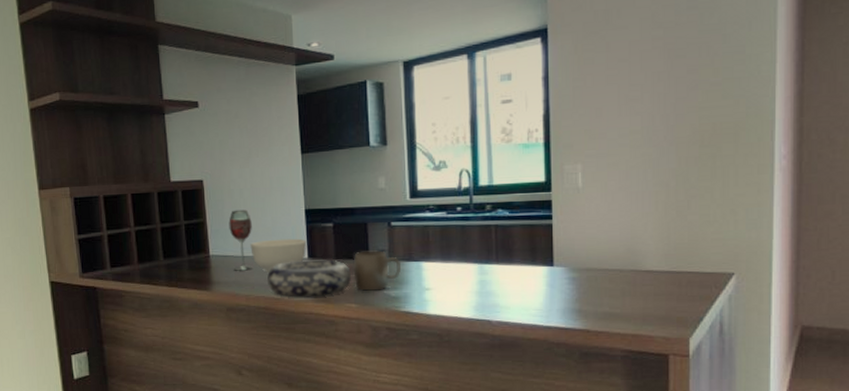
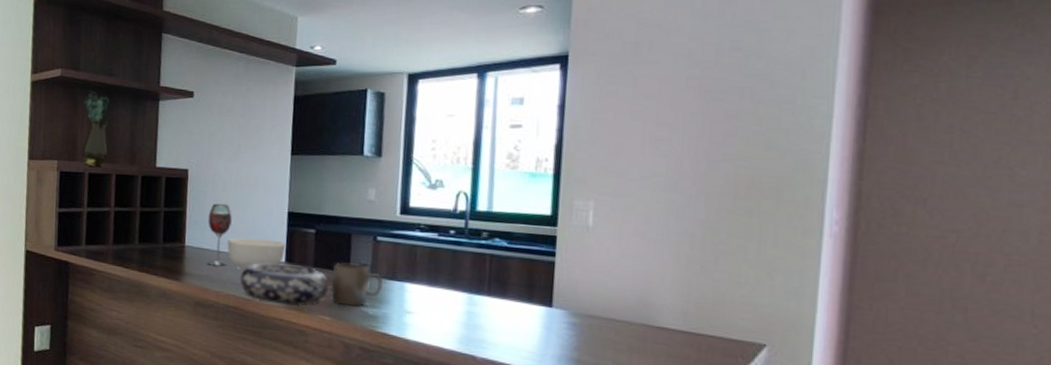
vase: none [86,110,120,189] -> present [82,89,110,167]

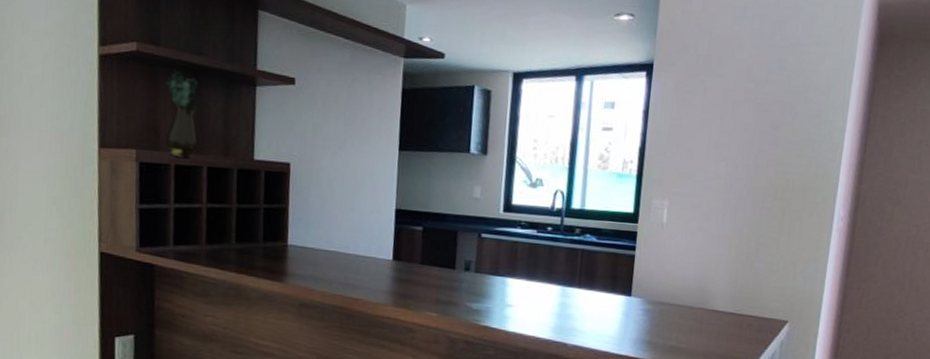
wineglass: present [208,203,232,267] -> none [312,199,338,266]
bowl: present [227,238,286,271] -> none [333,236,394,270]
decorative bowl: present [239,263,328,305] -> none [346,261,435,302]
mug: present [331,262,382,306] -> none [437,259,486,302]

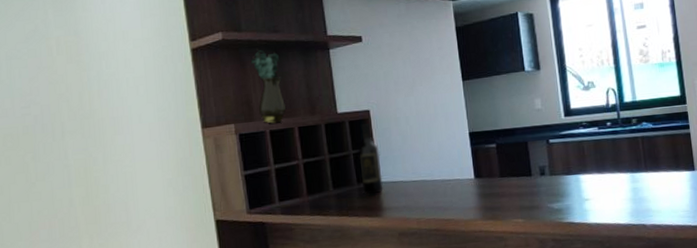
wine bottle: none [267,177,294,256] -> present [357,123,383,194]

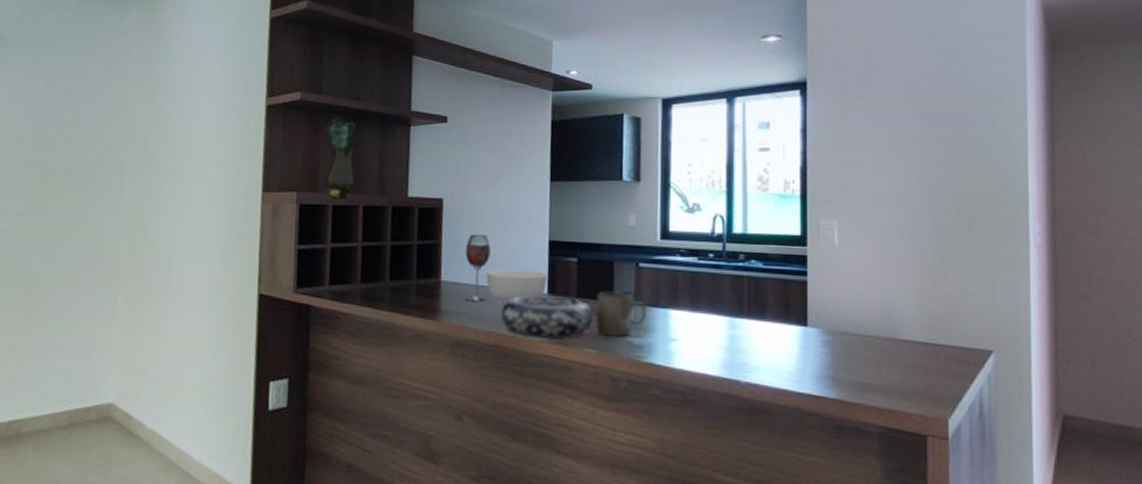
wine bottle: present [357,123,383,194] -> none [421,213,447,293]
wineglass: none [396,135,423,196] -> present [465,234,491,302]
bowl: none [418,160,473,195] -> present [486,269,548,306]
decorative bowl: none [436,178,516,217] -> present [500,295,592,339]
mug: none [517,167,561,206] -> present [595,291,646,337]

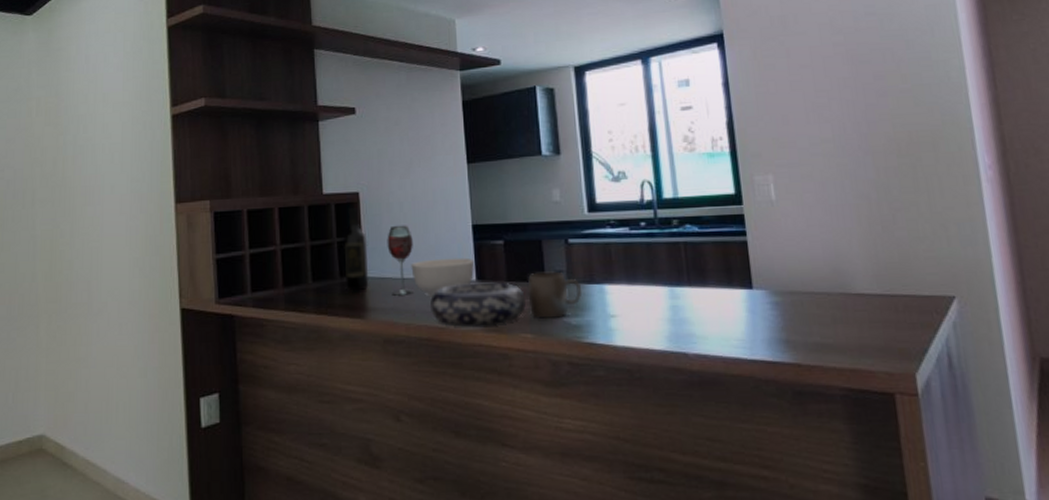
vase: present [325,114,357,198] -> none [232,117,267,202]
wine bottle: none [421,213,447,293] -> present [342,208,369,290]

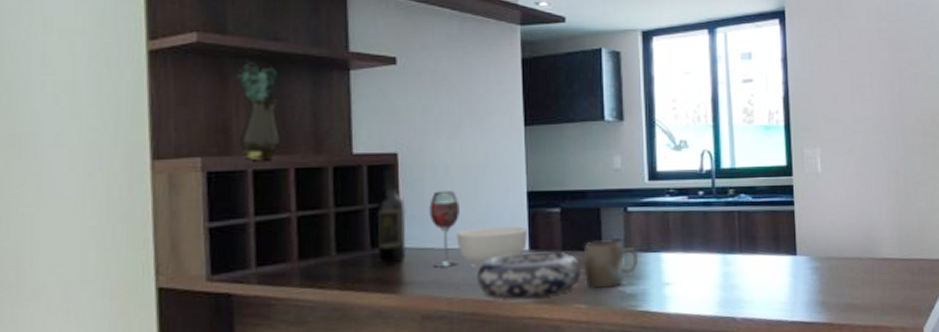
vase: none [232,117,267,202] -> present [235,59,281,161]

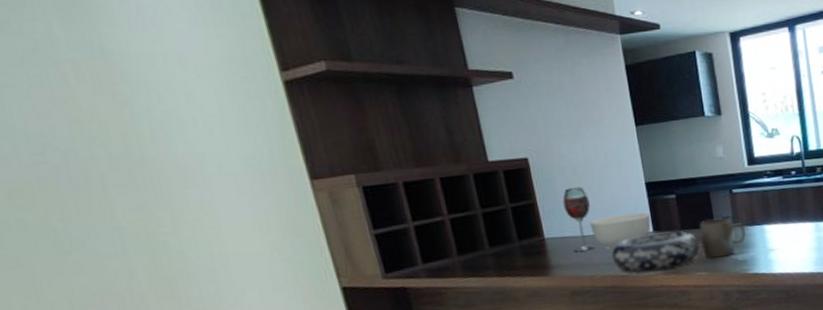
vase: present [235,59,281,161] -> none [369,83,422,174]
wine bottle: present [375,170,406,263] -> none [516,173,550,252]

